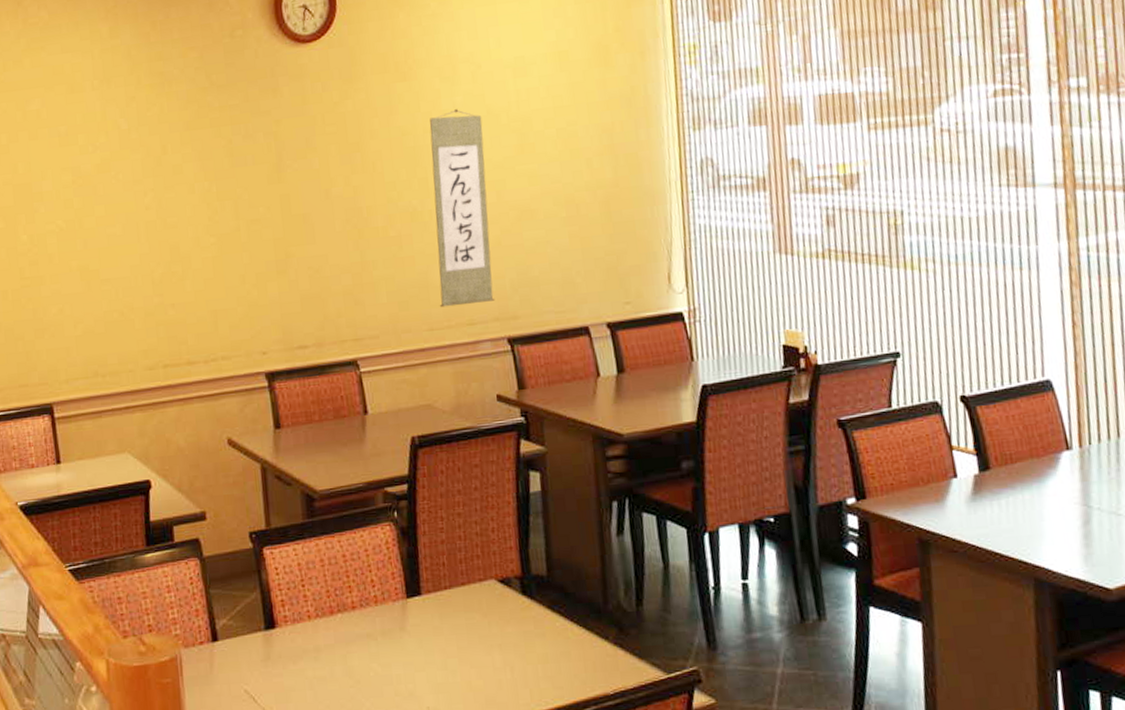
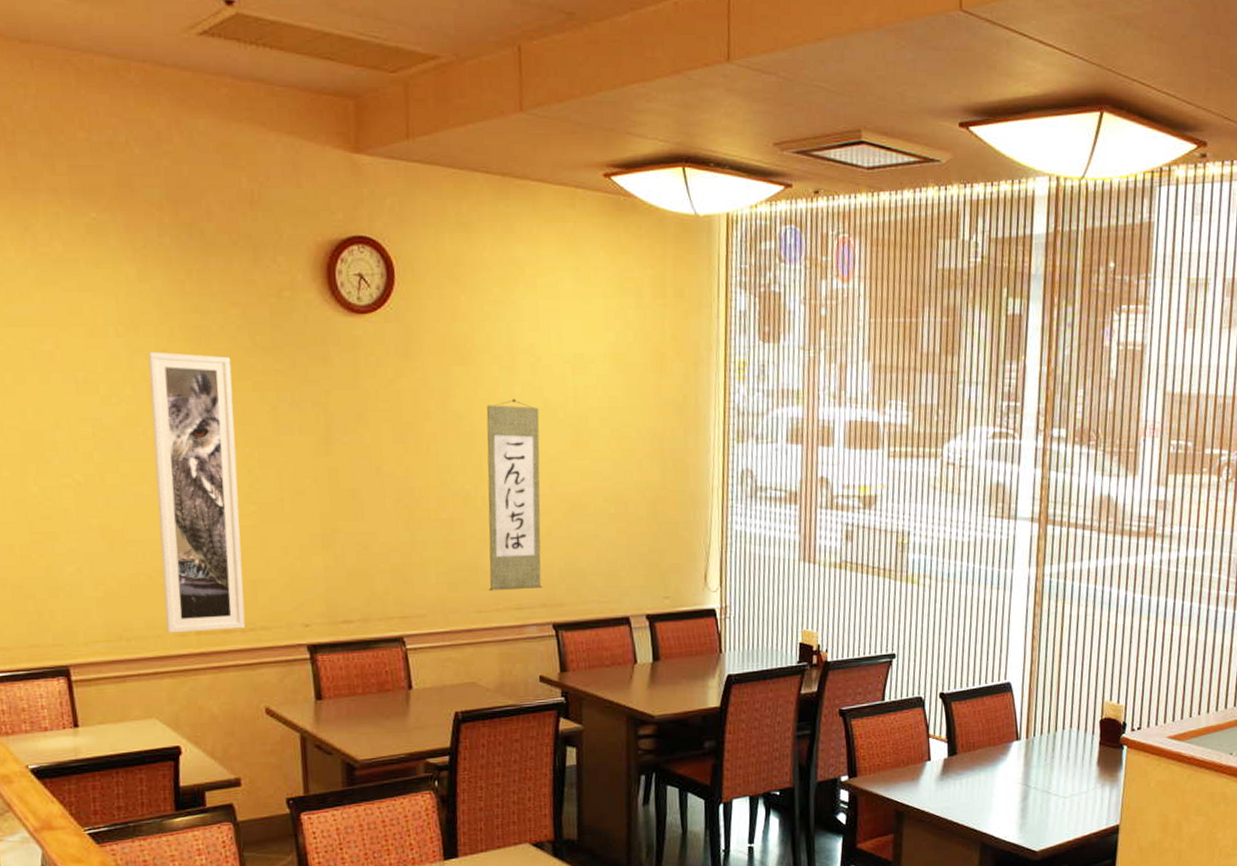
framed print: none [119,97,208,368] -> present [148,351,246,633]

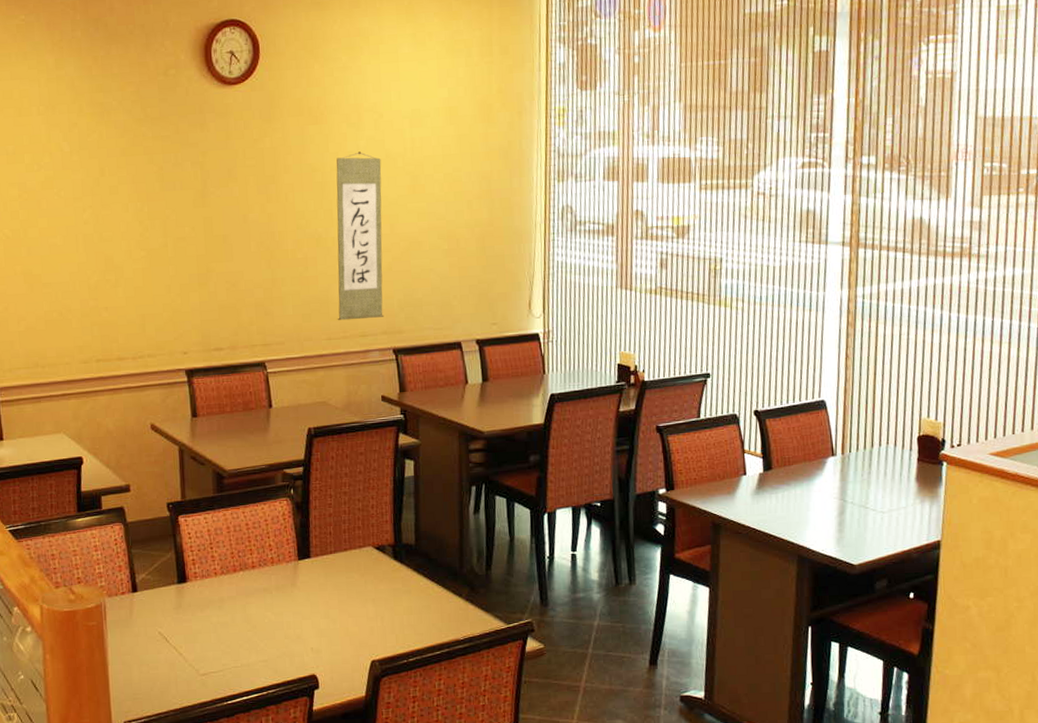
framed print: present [148,351,246,633] -> none [62,125,136,361]

